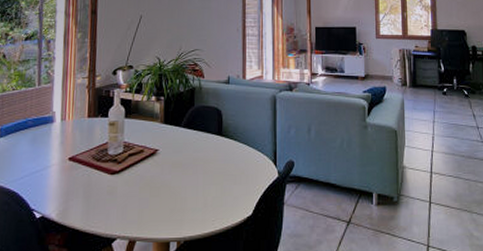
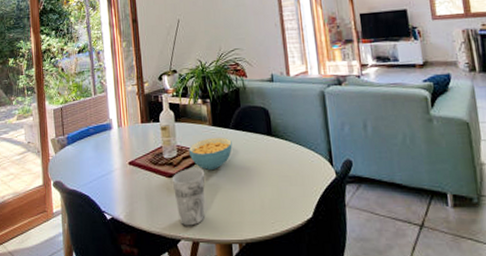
cup: none [114,165,150,225] -> present [172,167,205,226]
cereal bowl: none [135,135,182,169] -> present [188,137,232,171]

